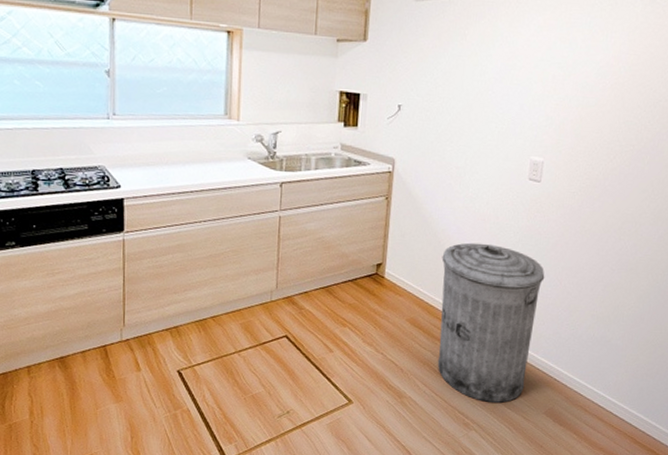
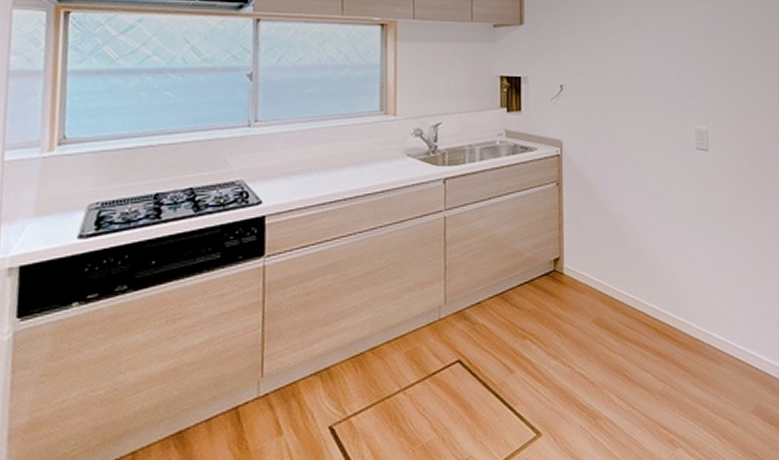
trash can: present [437,242,545,403] -> none [621,222,728,409]

